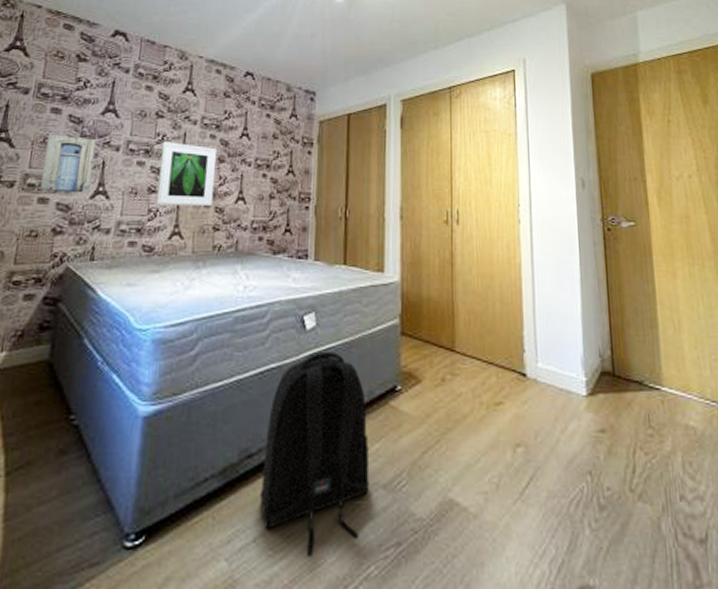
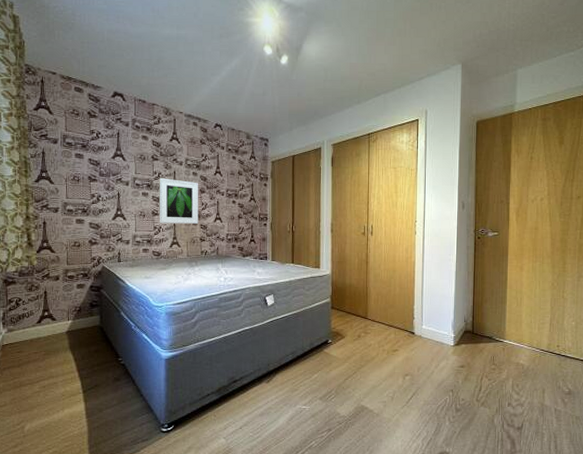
wall art: present [40,134,97,193] -> none [76,173,111,216]
backpack: present [260,351,370,557] -> none [243,319,311,437]

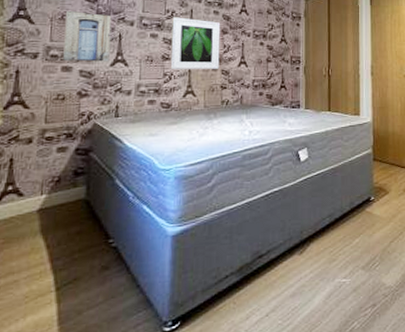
wall art: none [76,173,111,216] -> present [63,11,112,62]

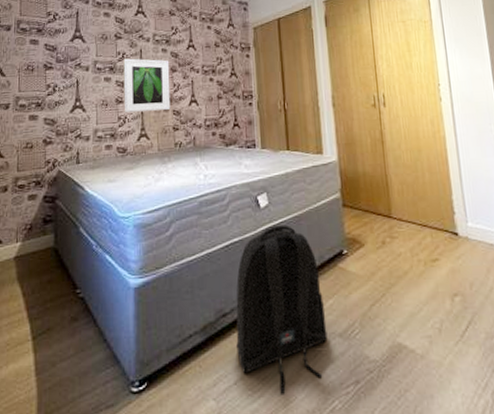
wall art: present [63,11,112,62] -> none [29,61,69,110]
backpack: none [270,176,352,322] -> present [236,224,328,396]

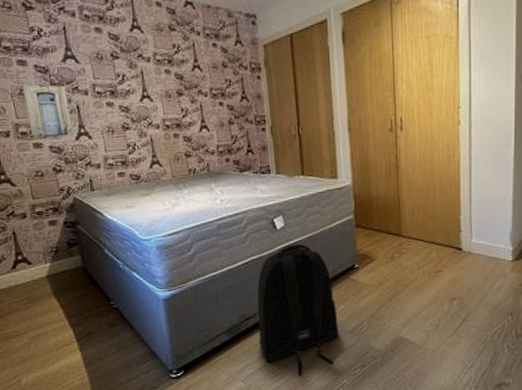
wall art: none [29,61,69,110] -> present [22,84,74,137]
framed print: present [123,58,171,112] -> none [124,81,181,139]

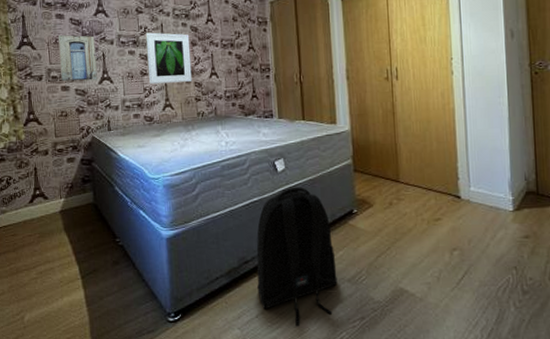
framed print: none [124,81,181,139] -> present [145,32,192,84]

